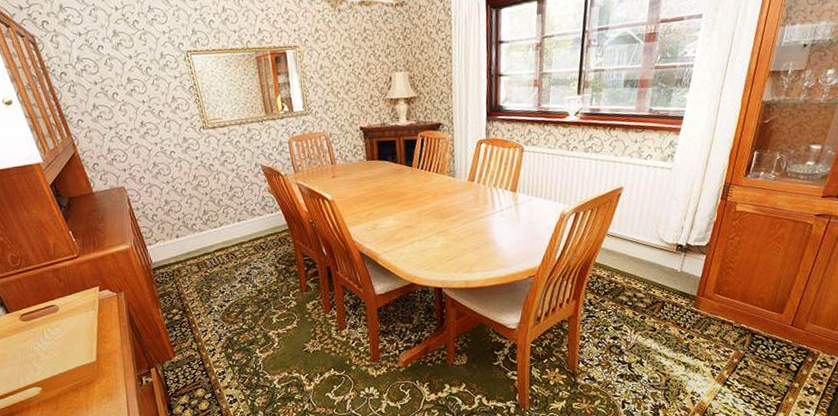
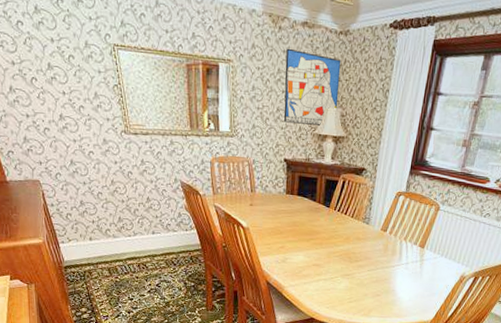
wall art: none [347,26,405,93] -> present [283,48,341,125]

